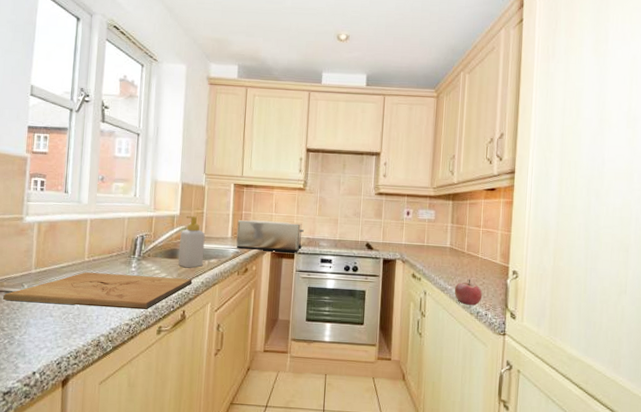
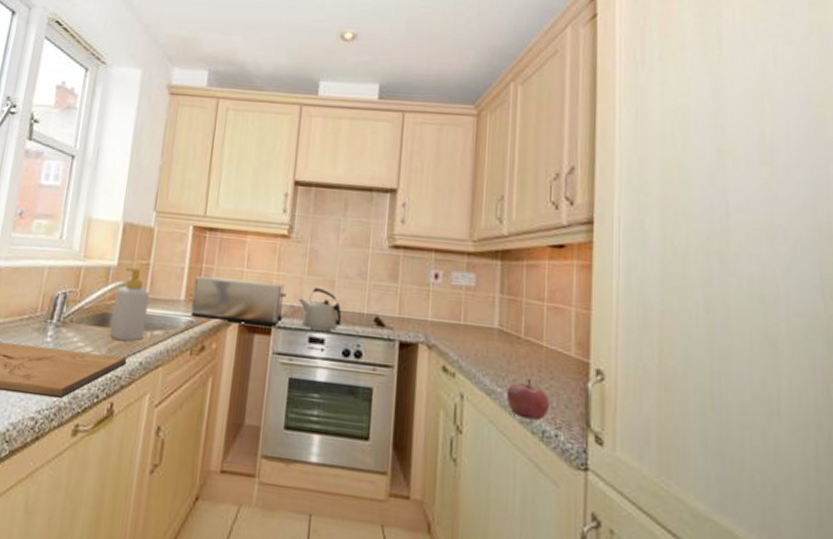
kettle: none [312,224,343,254] -> present [298,287,342,331]

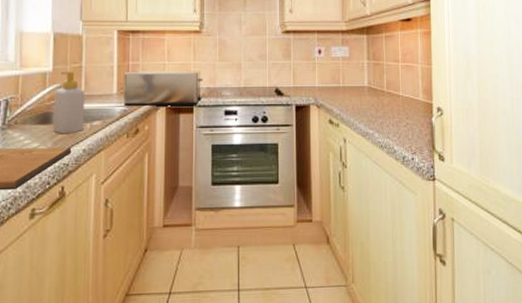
kettle: present [298,287,342,331] -> none [213,70,249,105]
fruit: present [506,378,550,421] -> none [376,120,407,150]

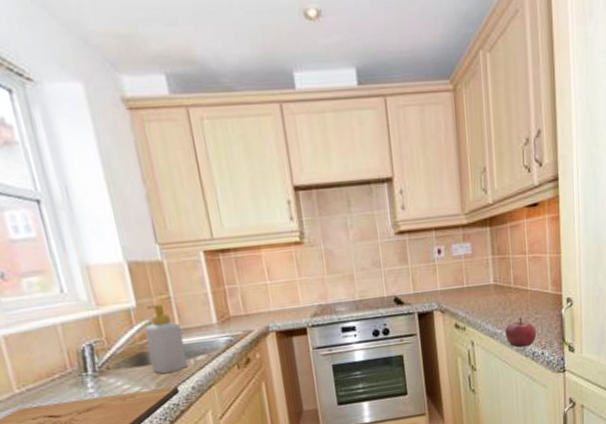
toaster: present [123,71,203,106] -> none [221,287,314,335]
fruit: none [376,120,407,150] -> present [504,317,537,348]

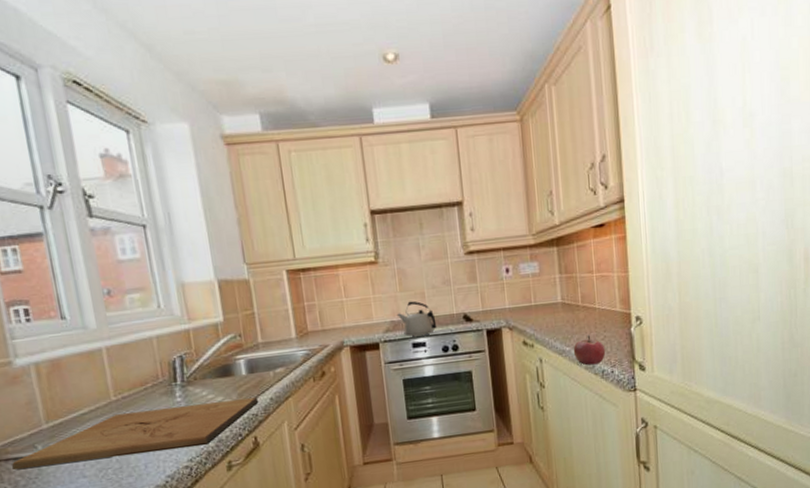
soap bottle: present [144,304,189,375] -> none [230,319,268,386]
kettle: none [324,283,367,321] -> present [396,301,437,337]

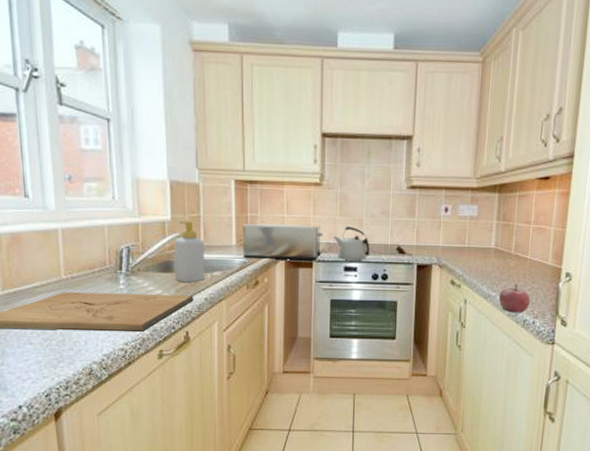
soap bottle: none [230,319,268,386] -> present [174,221,205,283]
toaster: none [300,304,386,349] -> present [243,223,323,261]

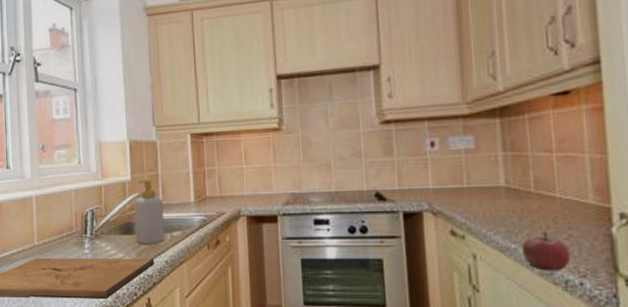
toaster: present [243,223,323,261] -> none [200,174,286,215]
kettle: present [333,226,370,261] -> none [298,172,343,213]

